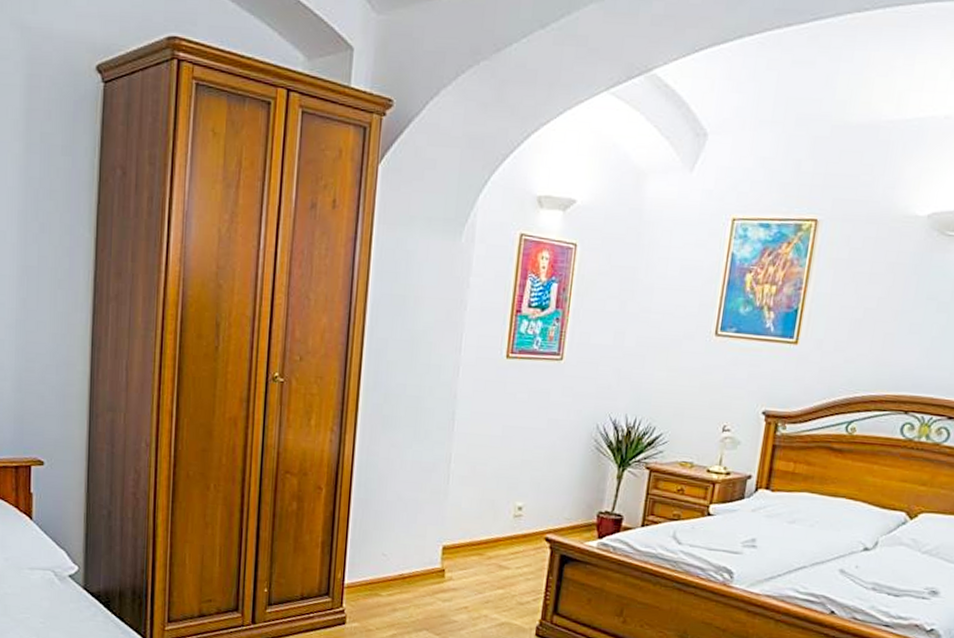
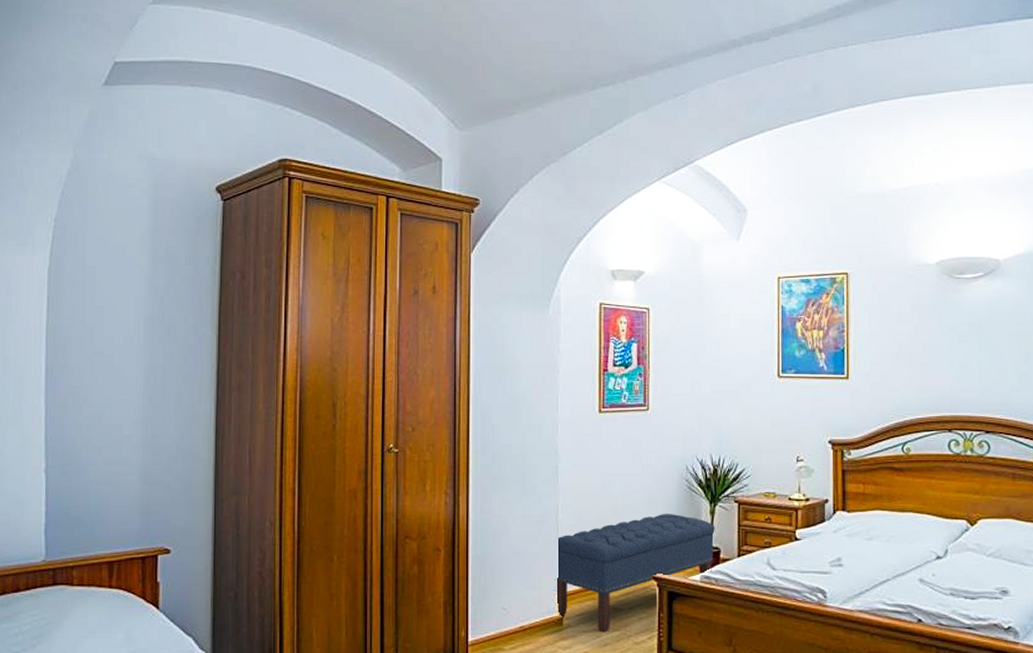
bench: none [440,473,621,590] -> present [555,513,715,633]

